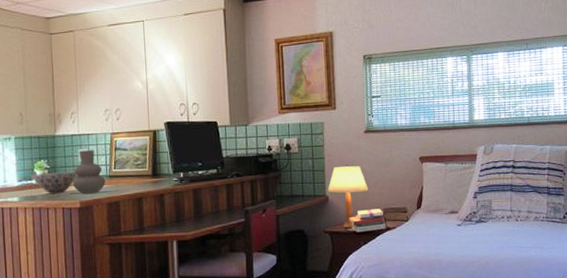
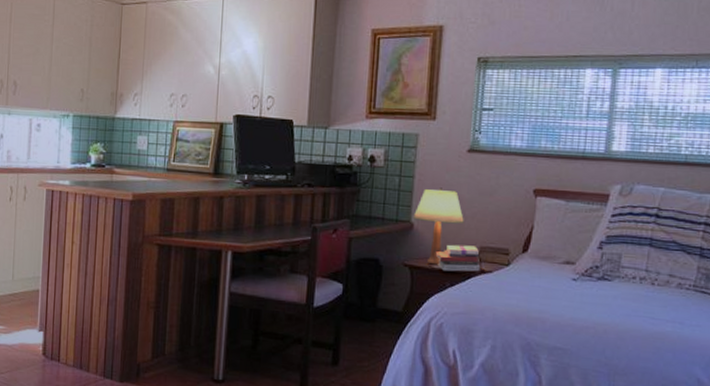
bowl: present [30,171,78,194] -> none [85,157,134,183]
vase: present [72,150,106,195] -> none [127,137,163,187]

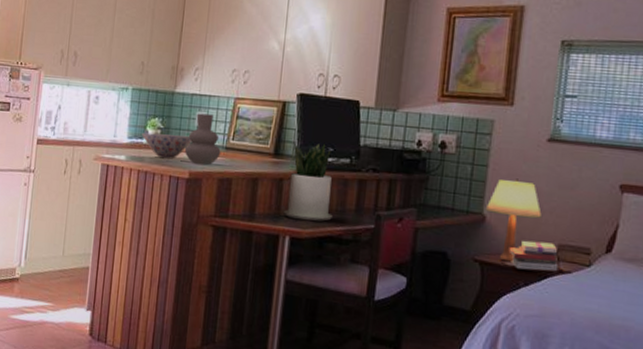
bowl: none [85,157,134,183] -> present [142,132,192,160]
vase: none [127,137,163,187] -> present [184,113,221,165]
planter: none [224,161,273,236] -> present [282,141,334,222]

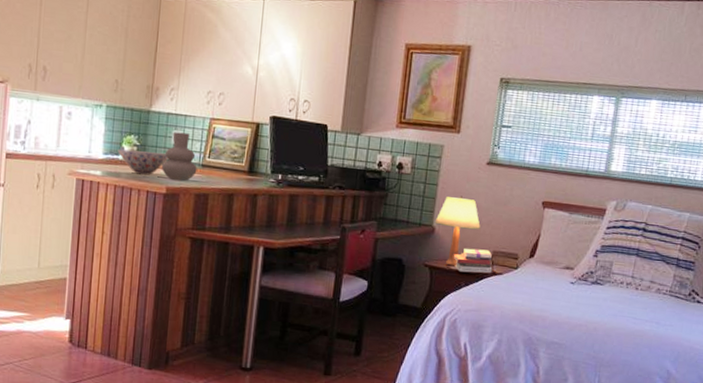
planter: present [282,141,334,222] -> none [257,160,304,233]

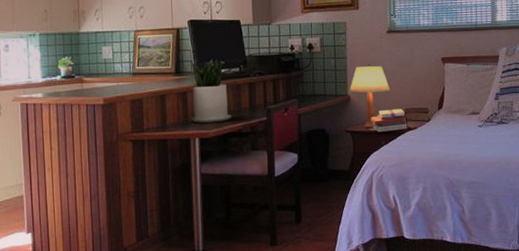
bowl: present [117,149,168,175] -> none [55,68,101,91]
vase: present [161,131,197,181] -> none [96,47,129,91]
planter: none [257,160,304,233] -> present [190,59,233,124]

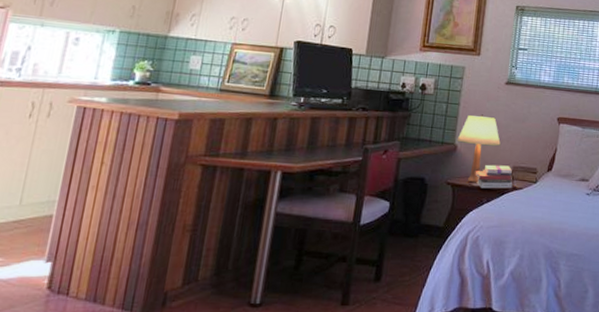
planter: present [190,59,233,124] -> none [275,84,325,157]

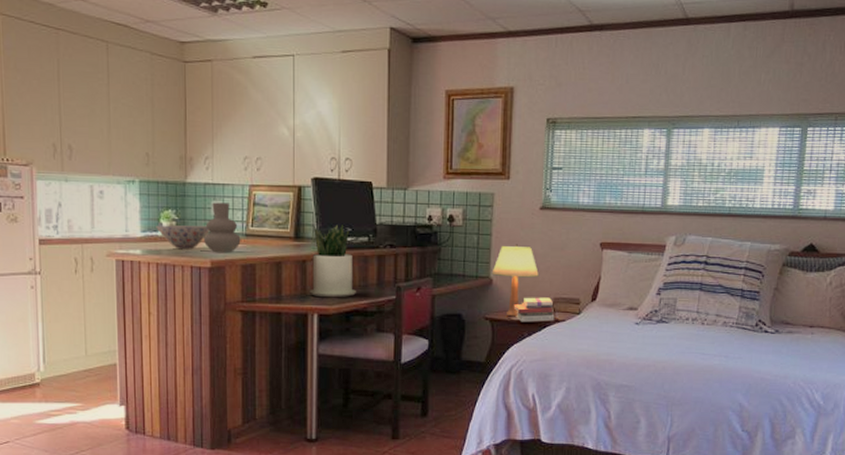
bowl: none [127,75,184,101] -> present [156,225,210,250]
vase: none [175,56,215,106] -> present [203,202,241,253]
planter: none [275,84,325,157] -> present [308,224,357,298]

